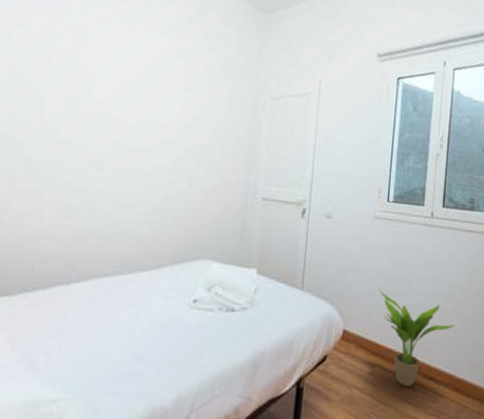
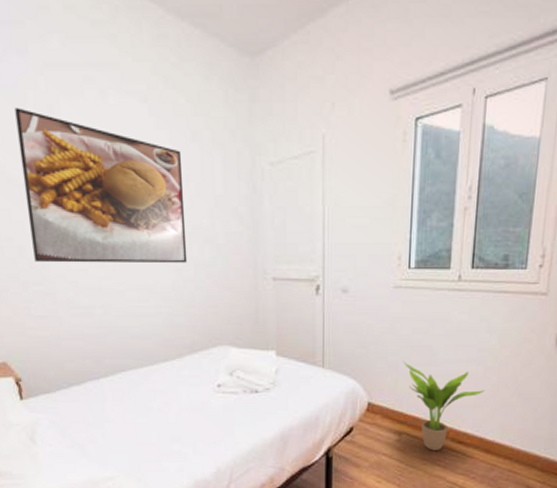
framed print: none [30,23,192,176] -> present [14,107,188,264]

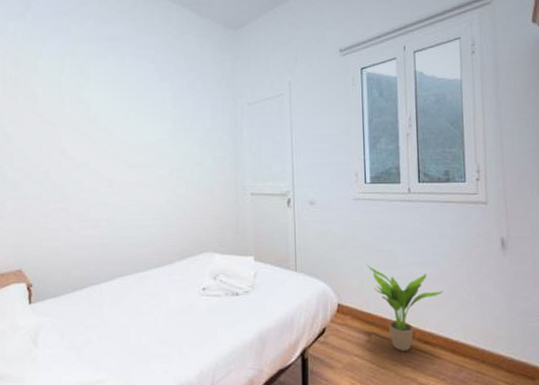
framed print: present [14,107,188,264] -> none [55,69,181,184]

